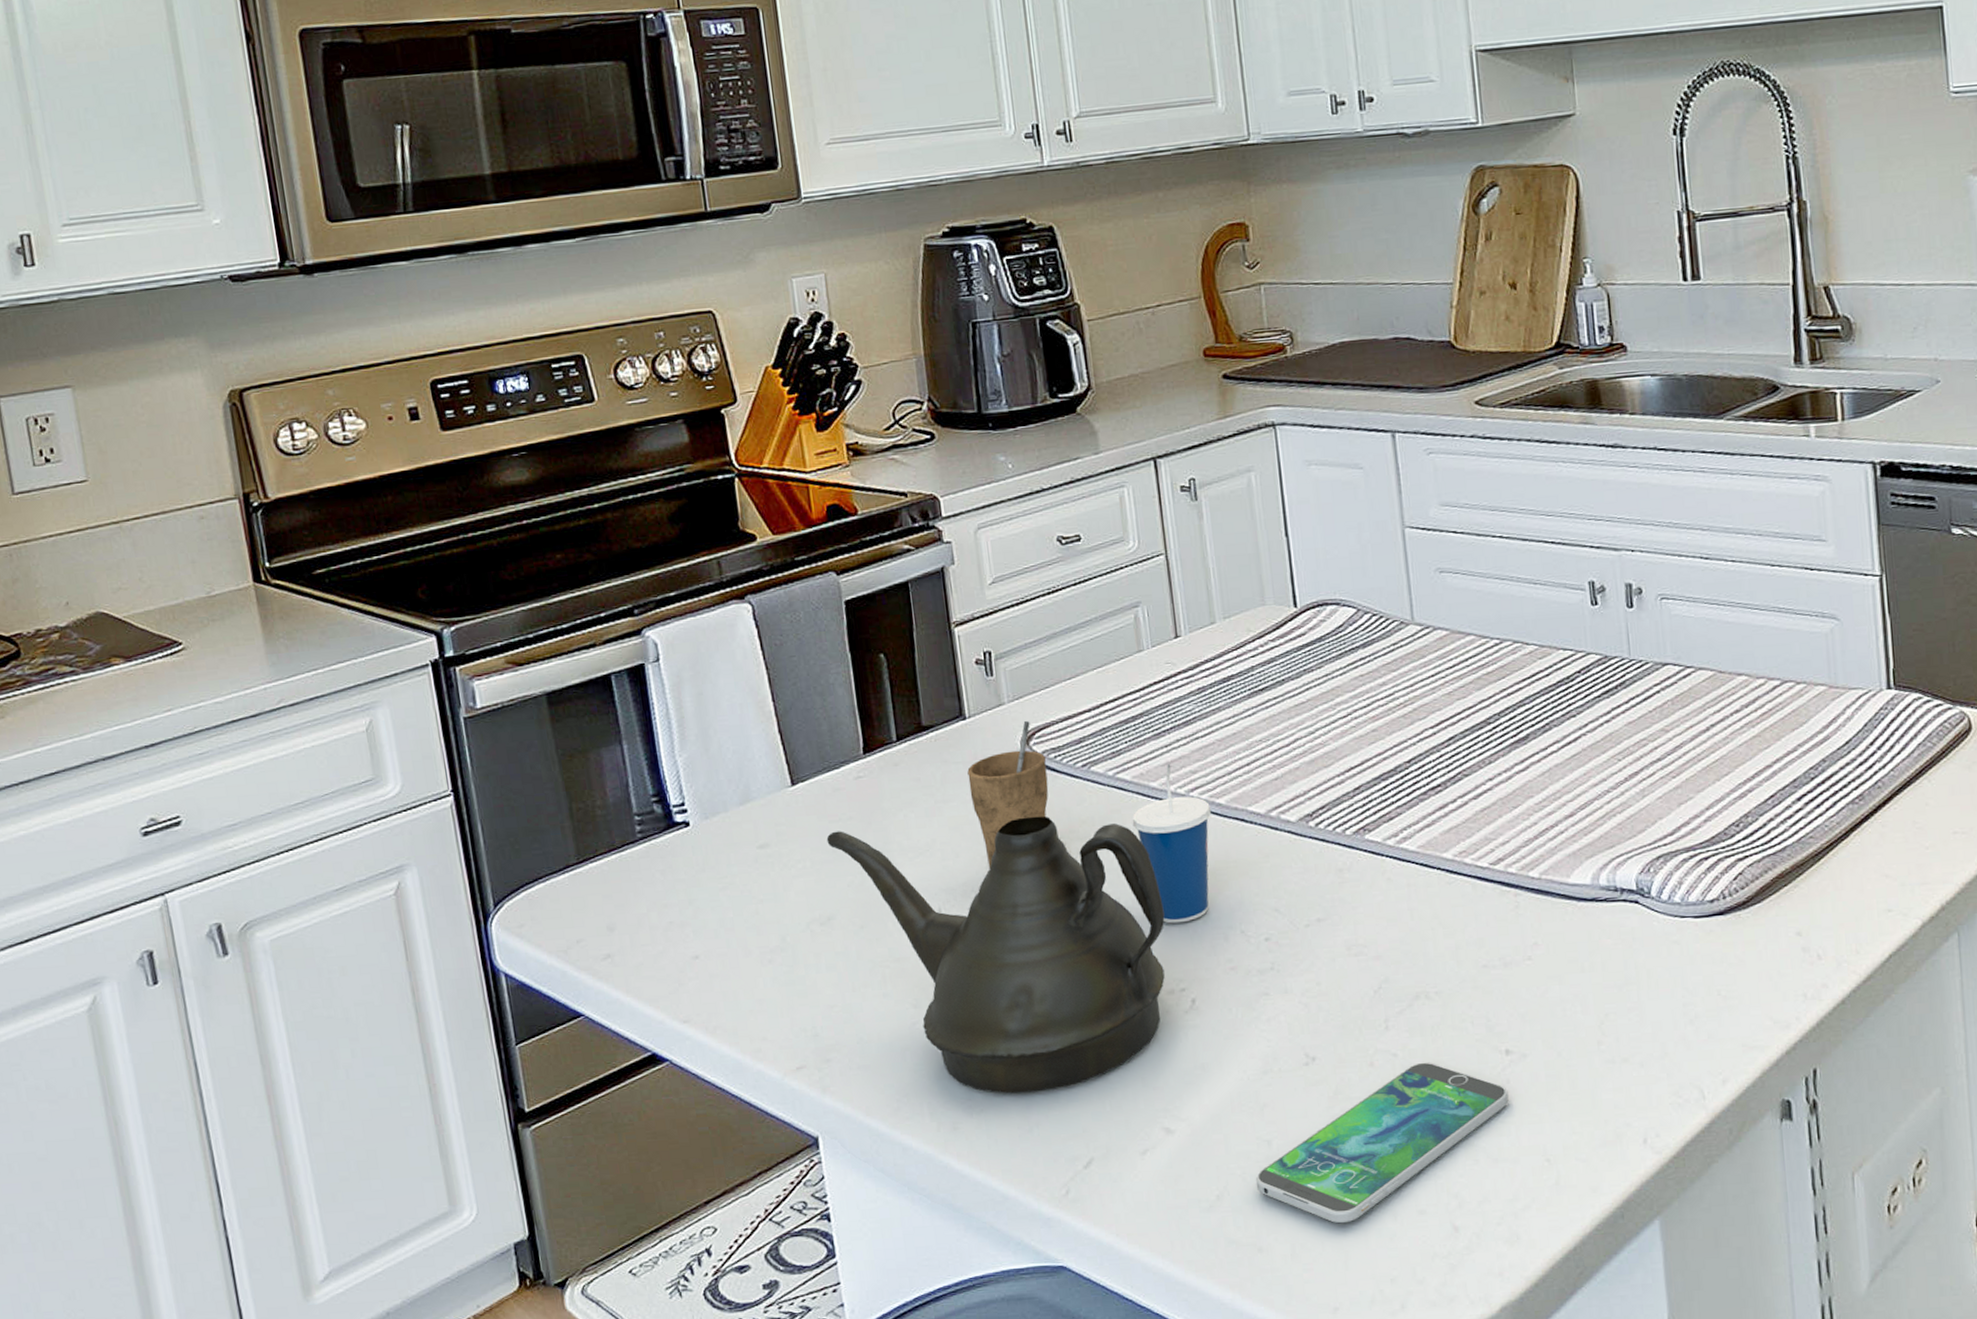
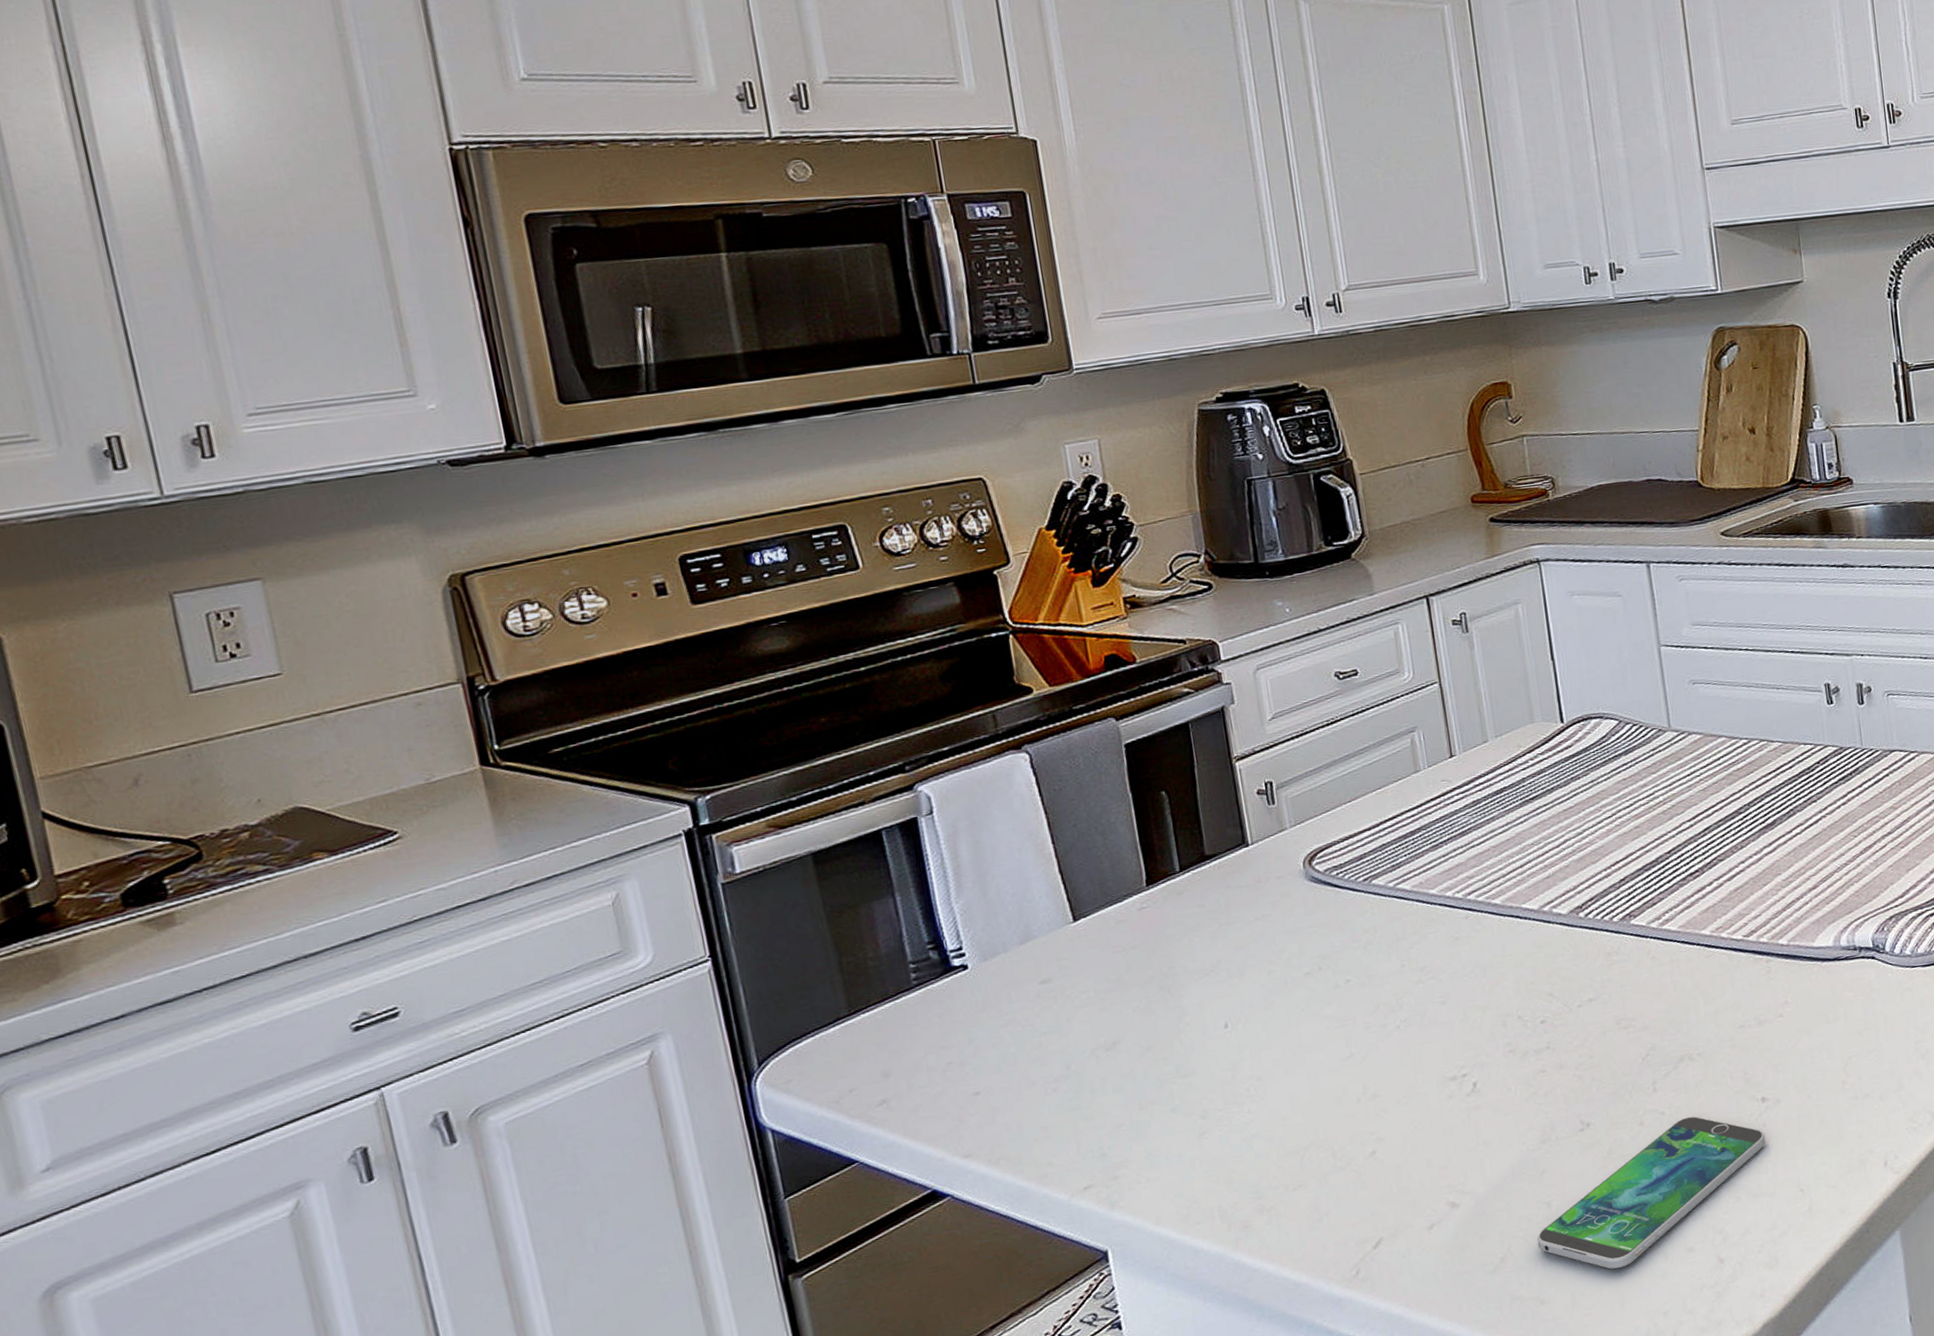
teapot: present [826,816,1165,1094] -> none [1110,929,1447,1190]
cup: present [967,721,1049,869] -> none [1251,843,1332,983]
cup: present [1132,763,1211,924] -> none [1413,871,1488,1016]

